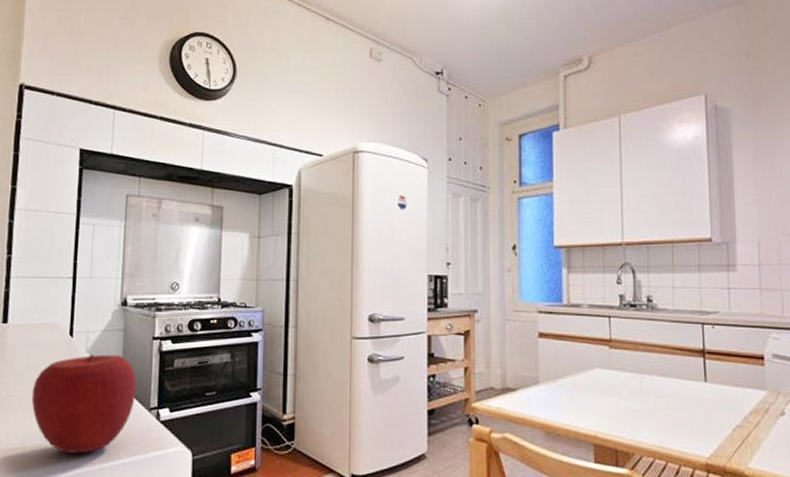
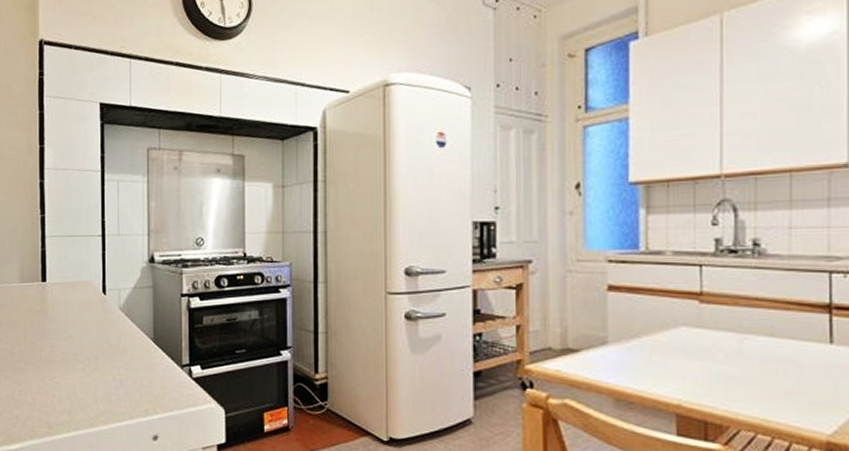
apple: present [31,354,137,453] -> none [72,311,169,408]

